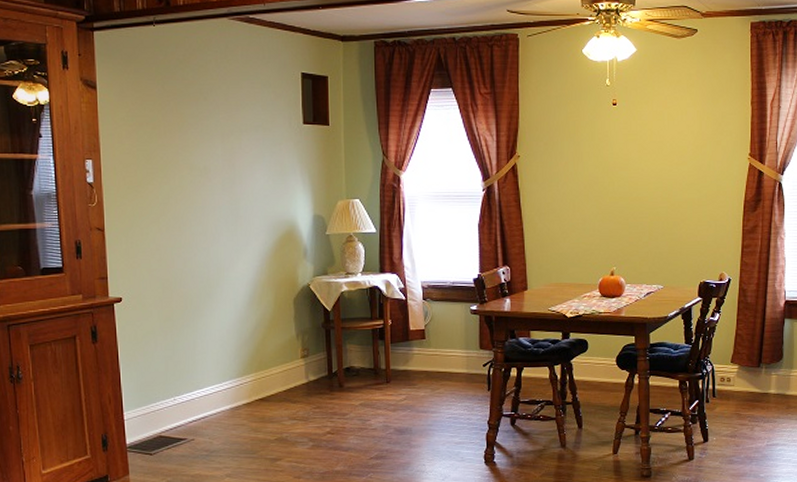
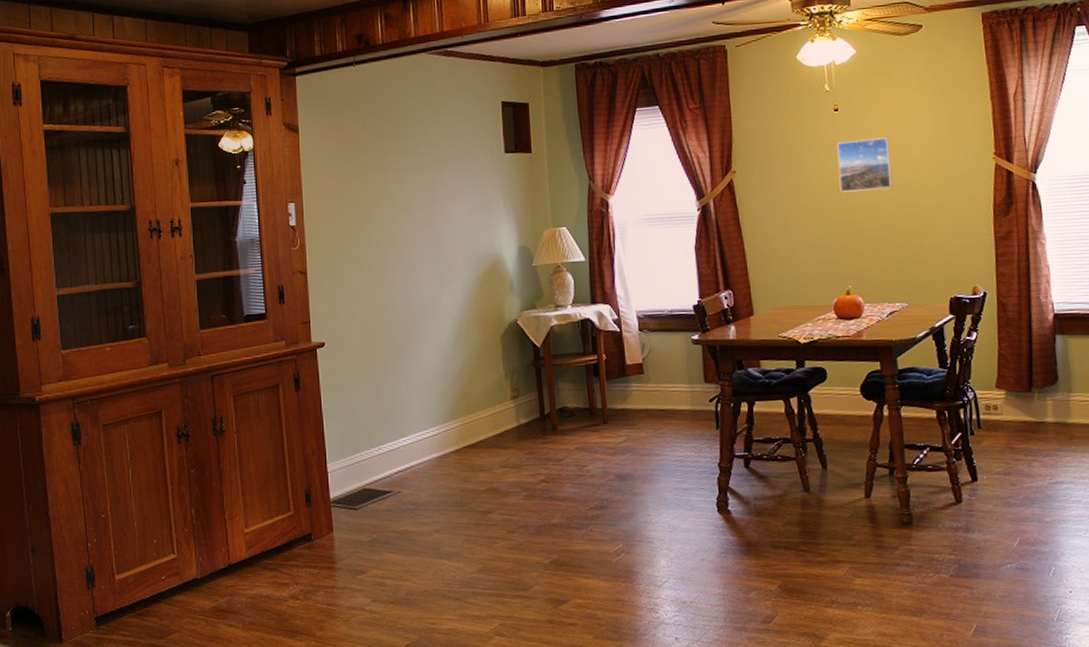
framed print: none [612,133,659,182] -> present [837,137,893,192]

